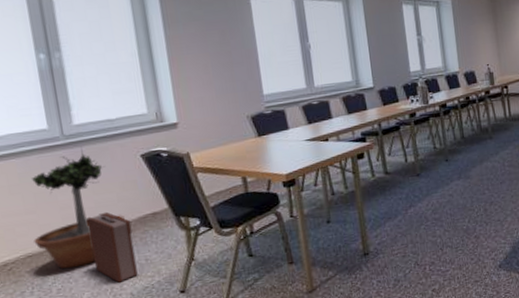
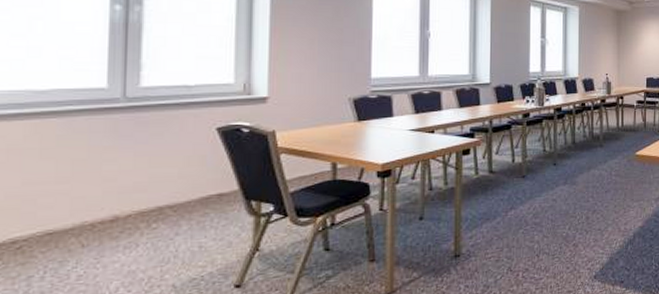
potted tree: present [32,146,124,269] -> none [59,111,182,252]
briefcase: present [86,211,138,283] -> none [132,188,189,272]

